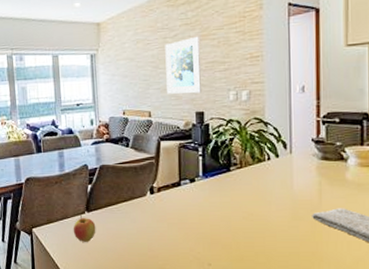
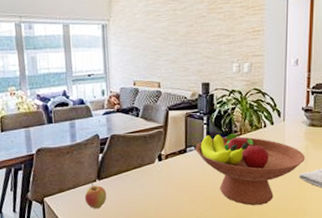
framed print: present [165,36,201,94] -> none [175,9,208,66]
fruit bowl: none [190,166,319,247] -> present [195,133,305,205]

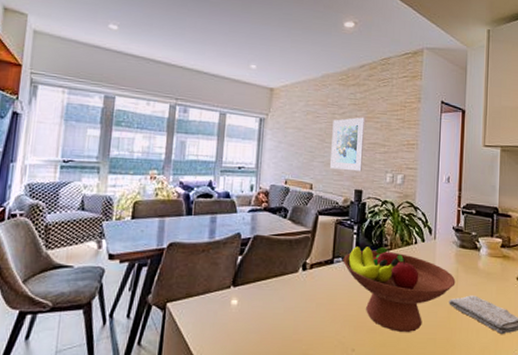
apple: present [84,183,107,209] -> none [214,289,241,321]
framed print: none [175,9,208,66] -> present [330,117,366,172]

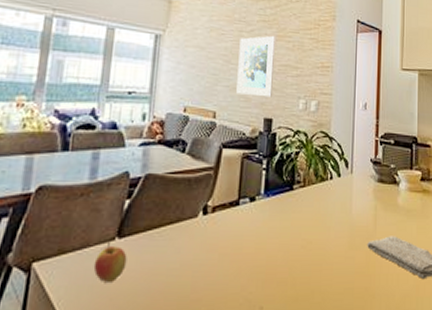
apple: none [214,289,241,321] -> present [93,241,127,282]
fruit bowl: present [343,246,456,332] -> none [250,184,374,283]

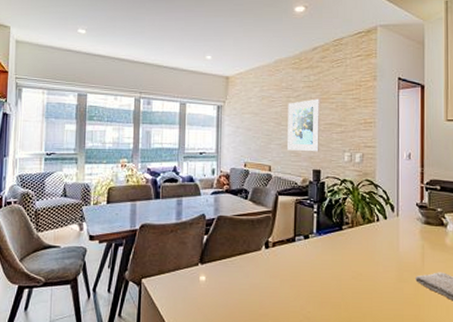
apple: present [93,241,127,282] -> none [184,266,208,296]

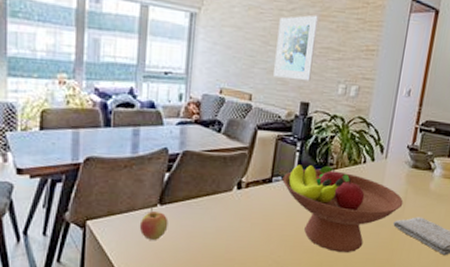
apple: none [184,266,208,296] -> present [139,207,169,240]
fruit bowl: none [304,225,422,308] -> present [282,164,404,252]

